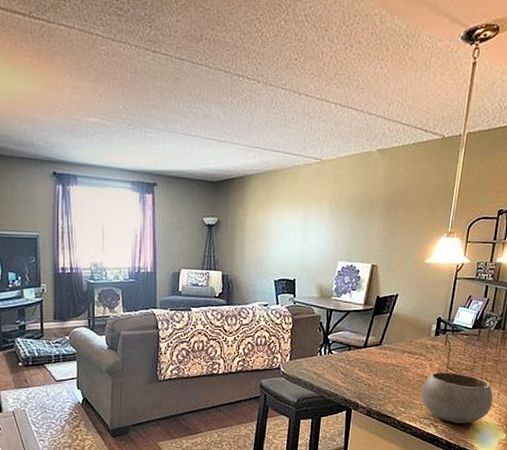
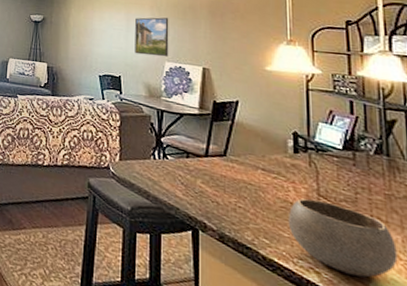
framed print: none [310,214,346,257] -> present [134,17,169,57]

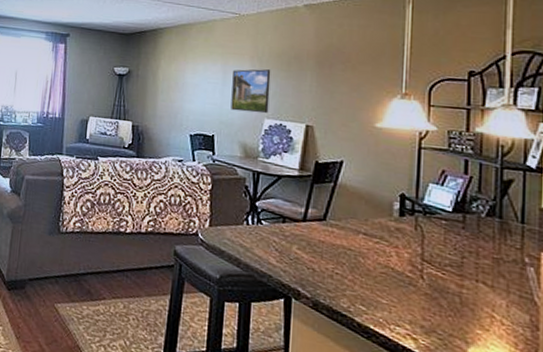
bowl: present [287,198,398,278] -> none [387,263,500,343]

